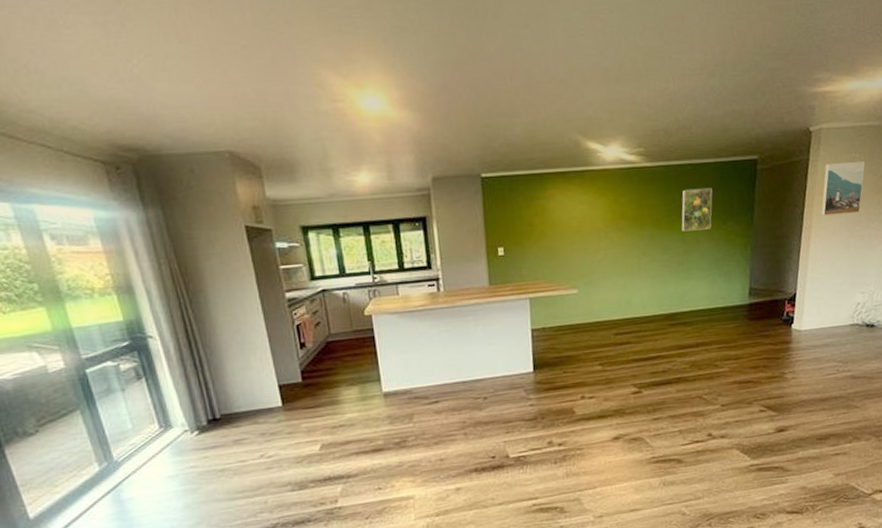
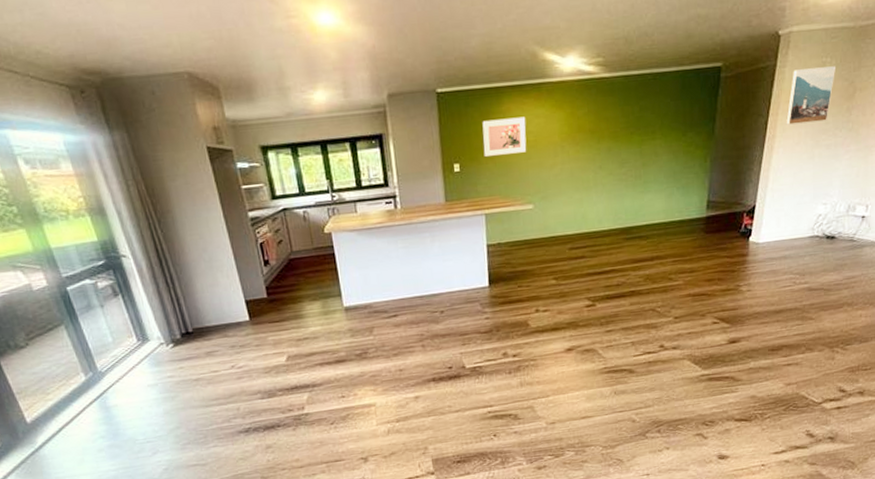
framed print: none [526,202,571,241] -> present [482,116,527,157]
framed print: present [681,187,713,232] -> none [640,97,673,144]

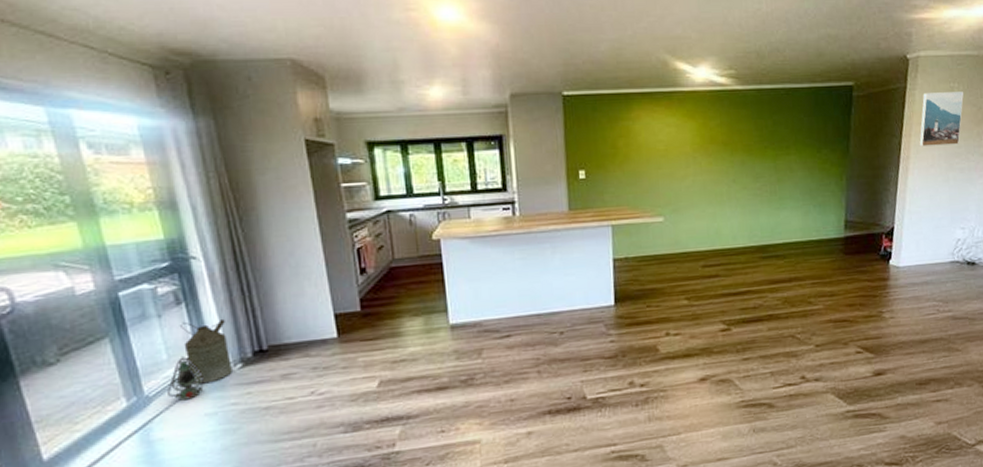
lantern: none [115,338,145,375] -> present [167,355,204,401]
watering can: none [118,307,166,362] -> present [179,319,232,385]
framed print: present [482,116,527,157] -> none [610,124,657,164]

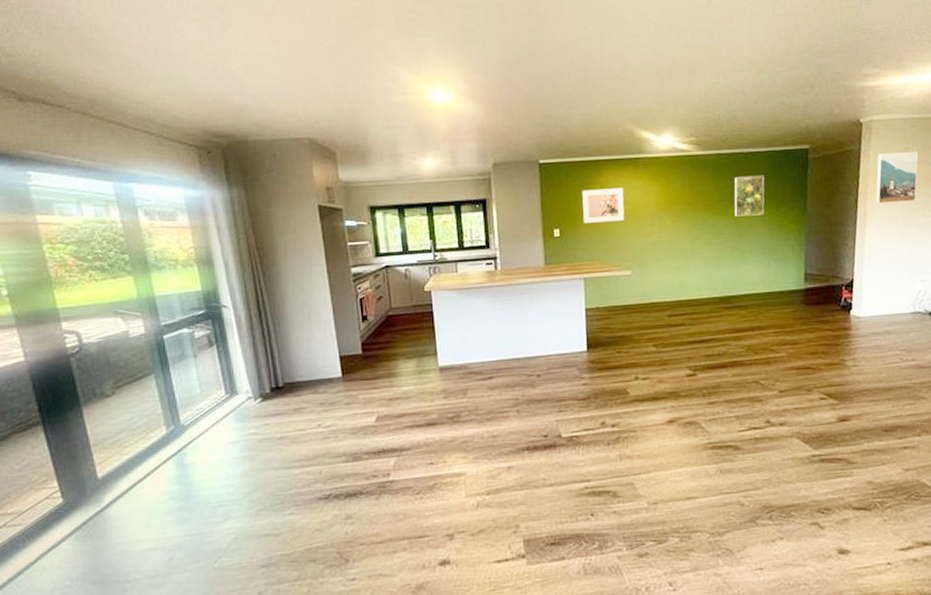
lantern: present [167,355,204,401] -> none [200,390,229,430]
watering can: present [179,319,232,385] -> none [210,360,253,416]
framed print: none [610,124,657,164] -> present [582,187,625,223]
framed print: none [774,113,807,159] -> present [734,175,765,217]

